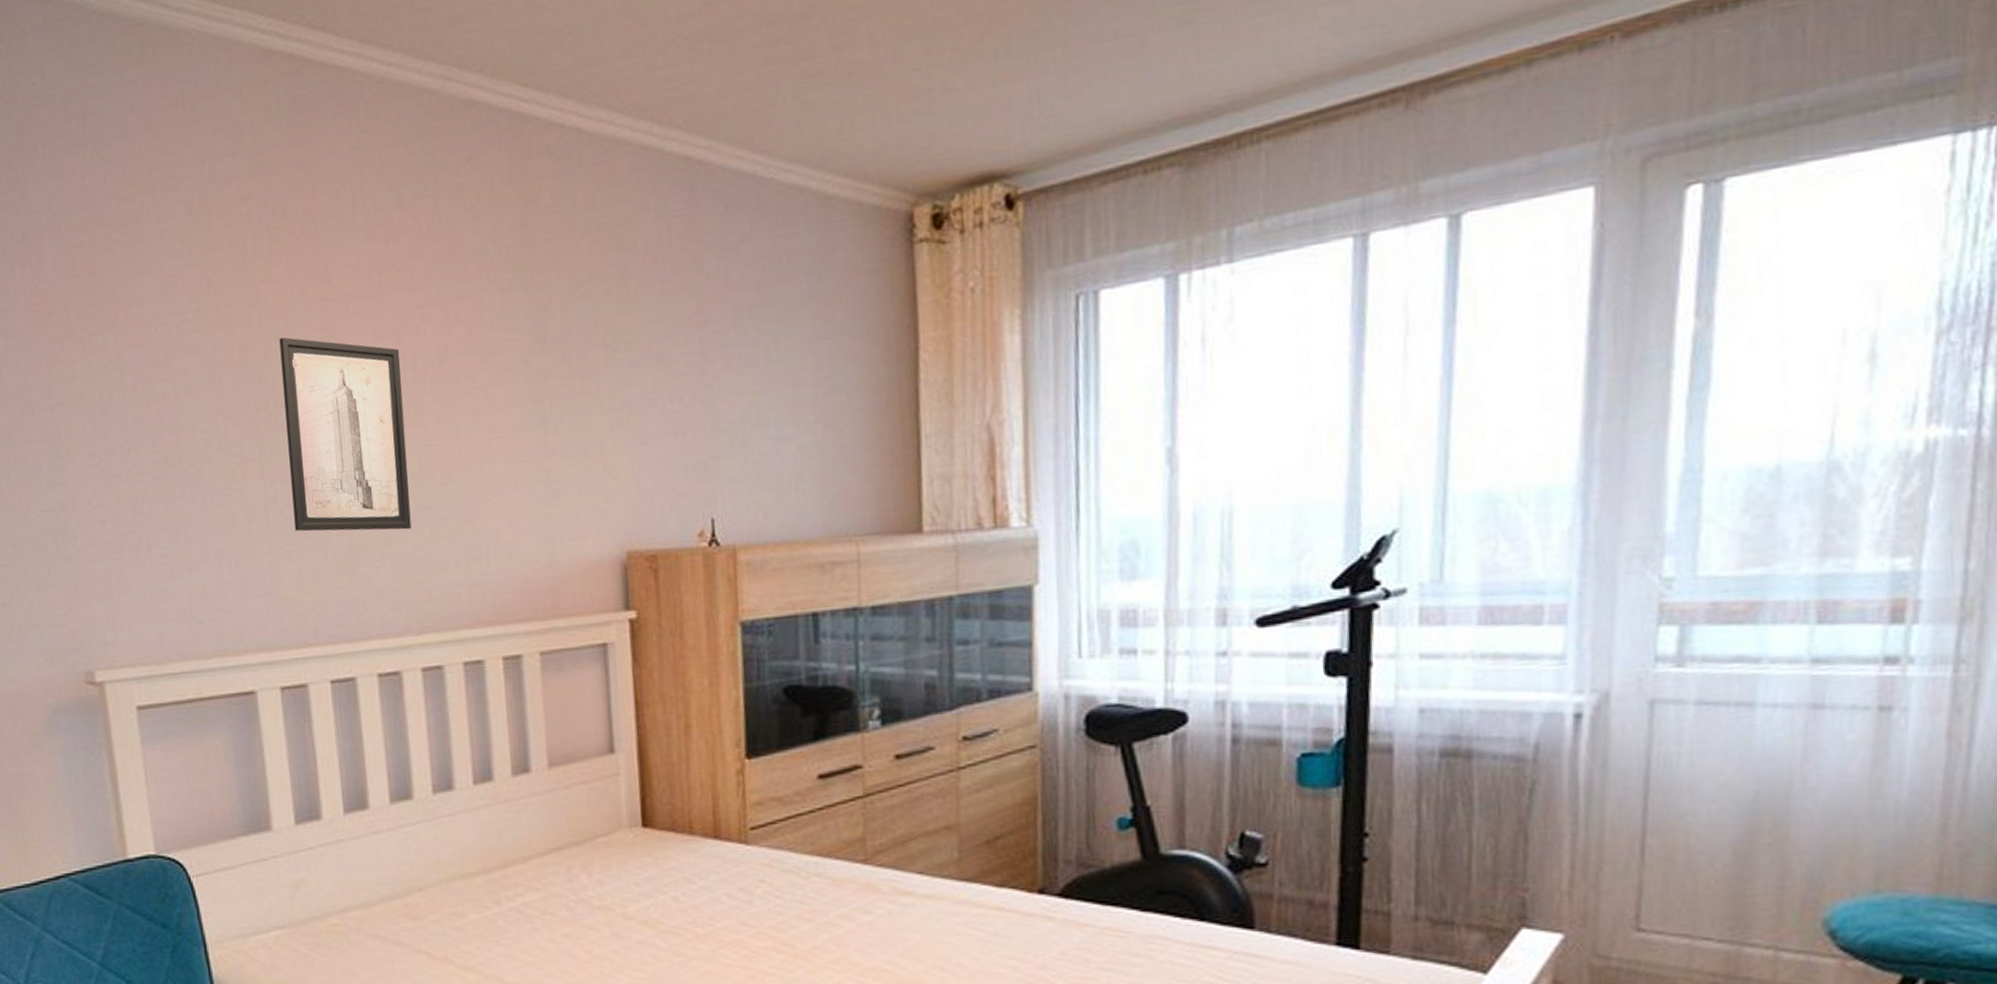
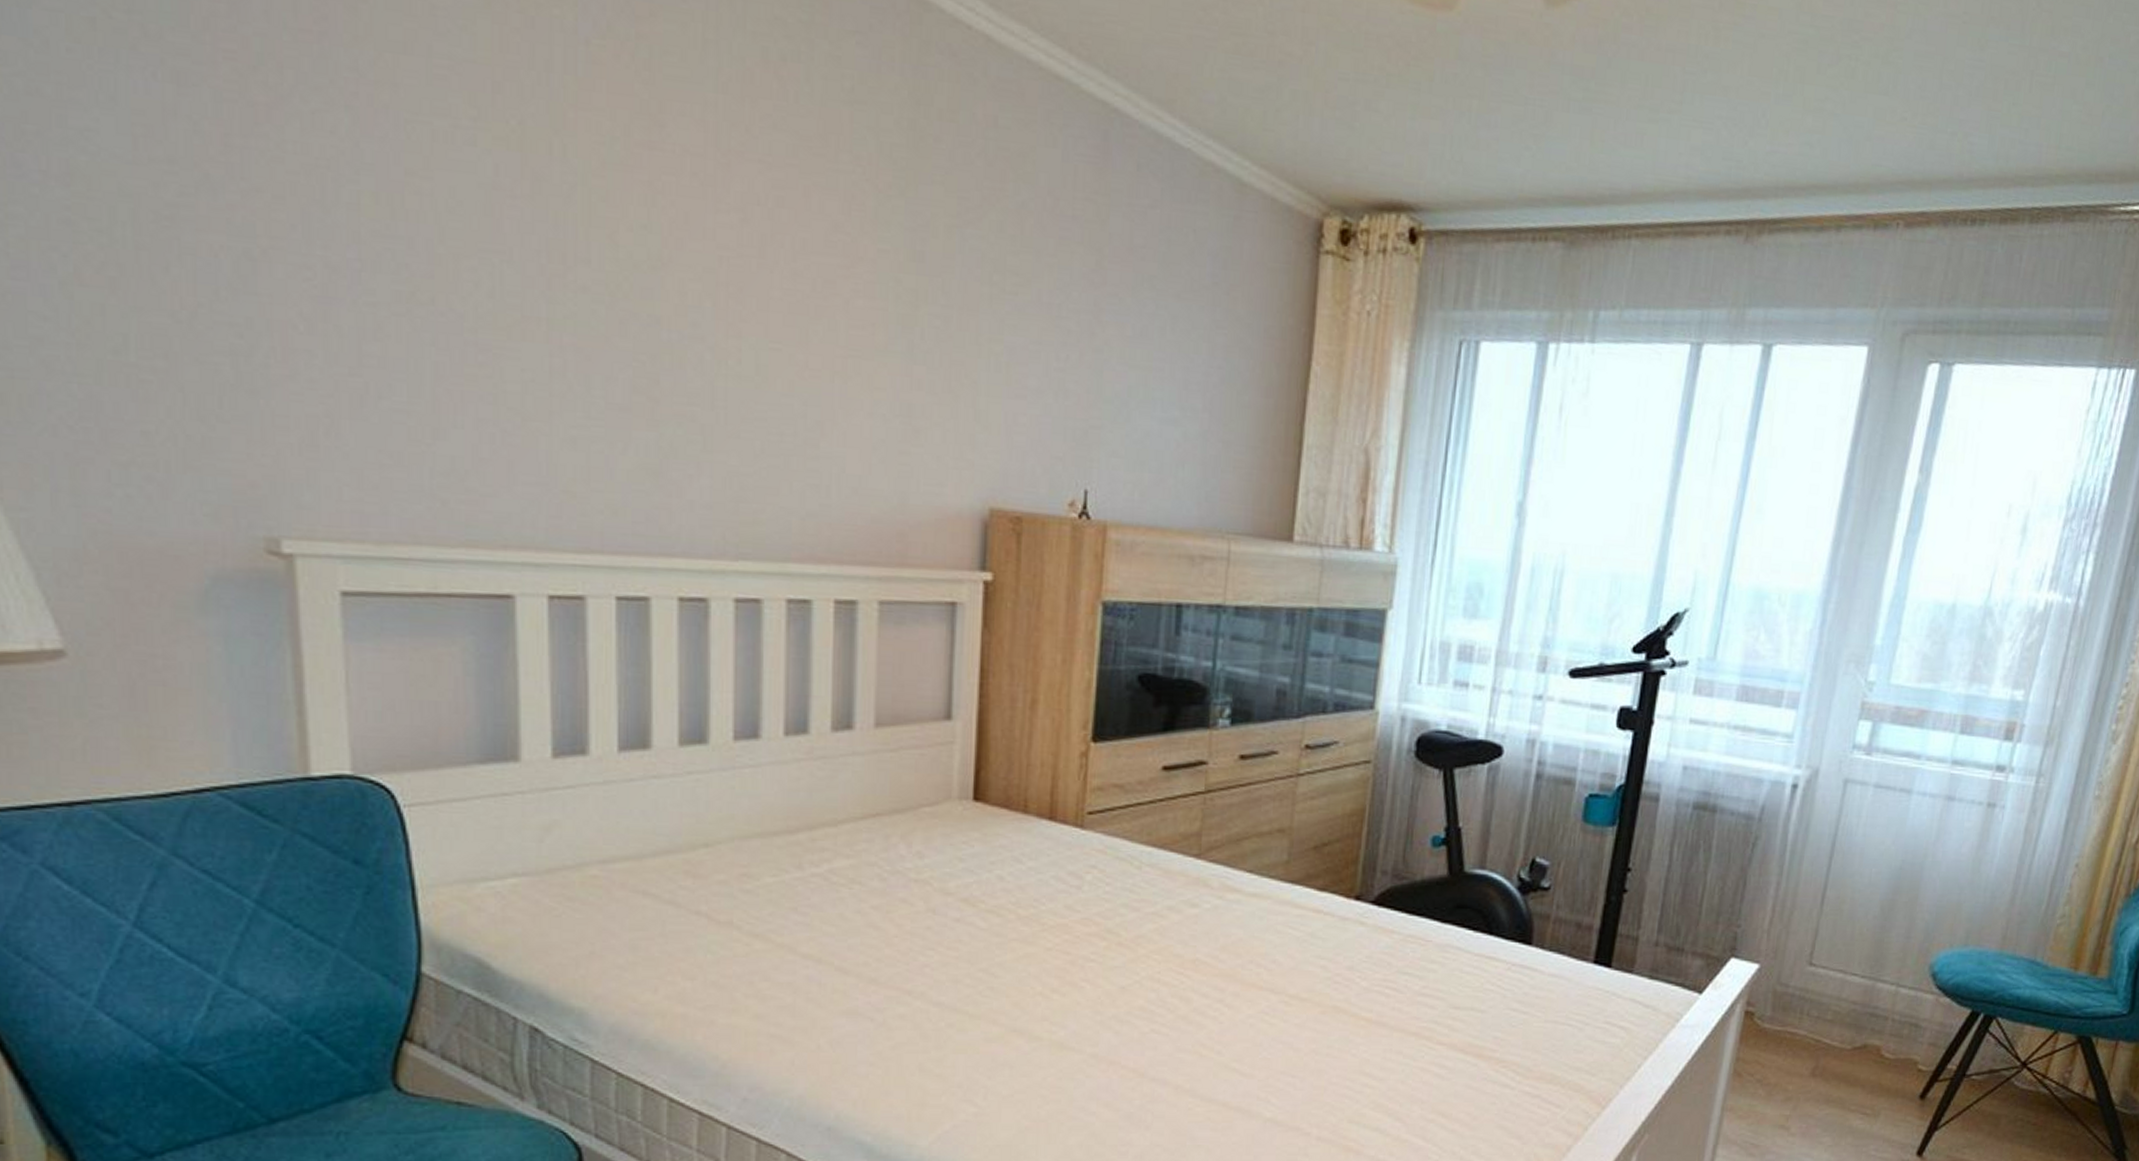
wall art: present [279,337,412,532] -> none [587,179,745,439]

